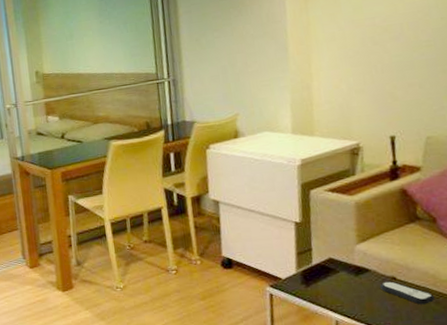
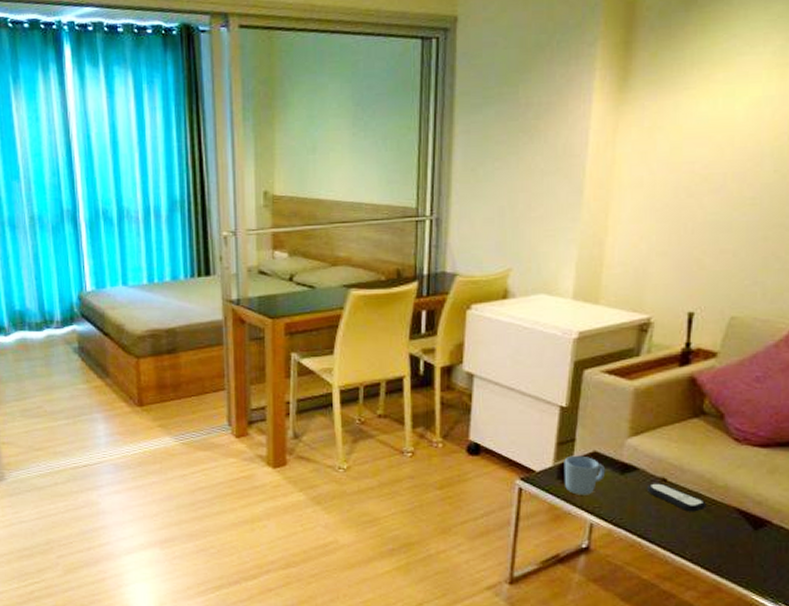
mug: none [304,262,343,297] -> present [564,455,606,495]

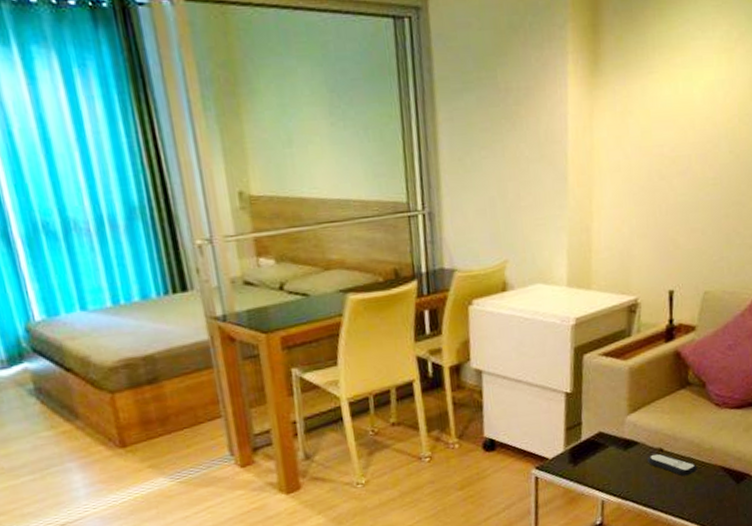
mug: present [564,455,606,495] -> none [573,437,611,476]

